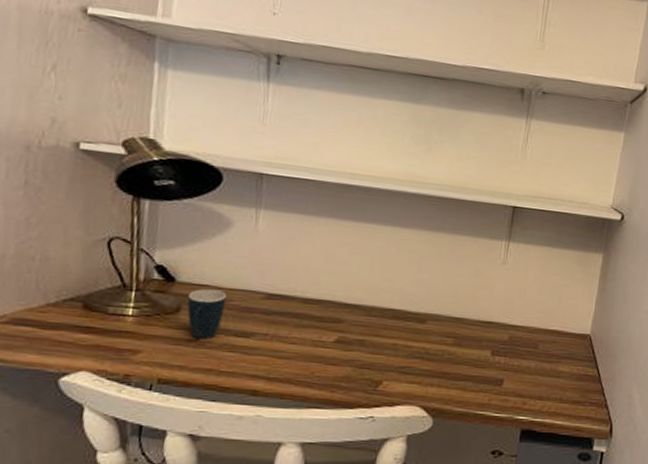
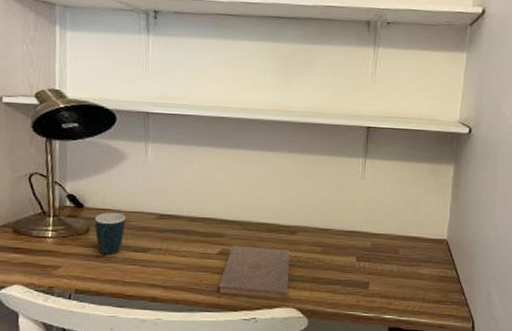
book: none [332,332,418,396] -> present [218,245,291,299]

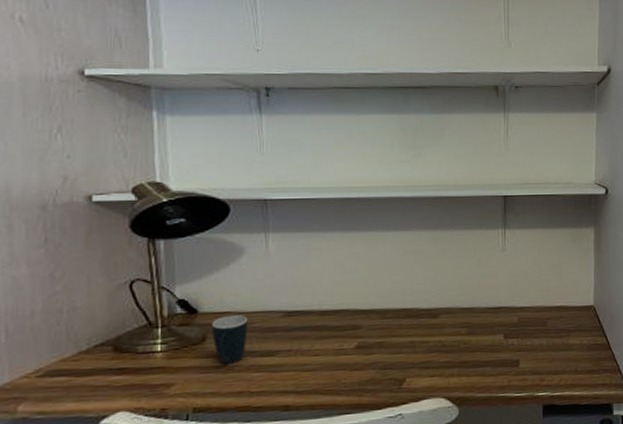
book: present [218,245,291,299] -> none [358,335,436,392]

